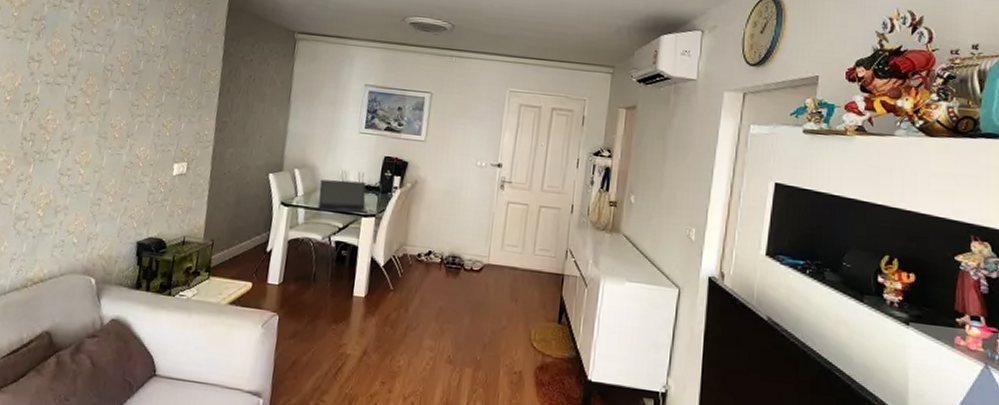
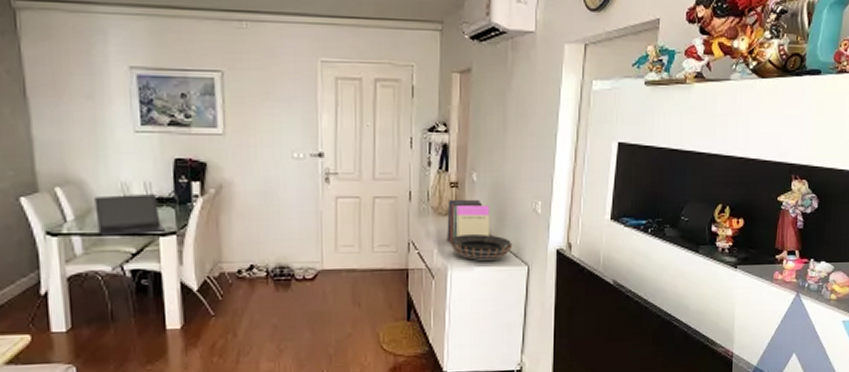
books: none [602,216,645,262] -> present [447,199,490,248]
decorative bowl: none [605,250,665,279] -> present [450,234,513,260]

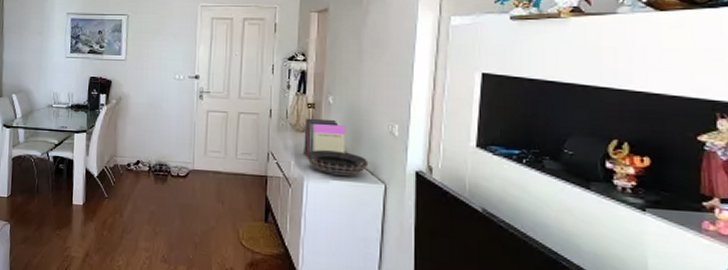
laptop: present [94,194,165,236] -> none [35,101,79,131]

